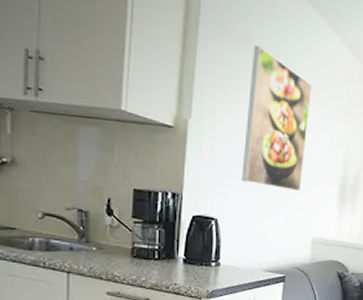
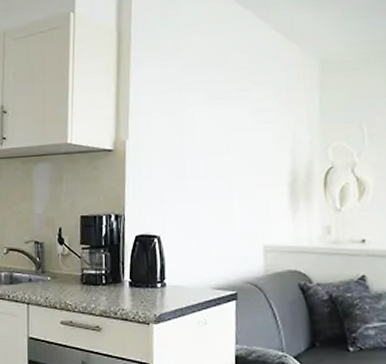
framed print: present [241,46,312,191] -> none [180,56,247,196]

